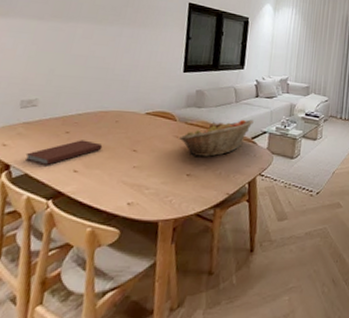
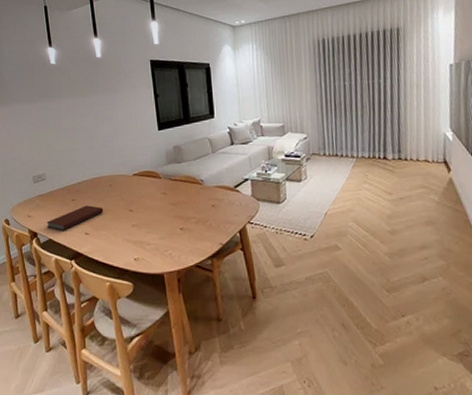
fruit basket: present [179,119,254,157] -> none [167,168,233,210]

